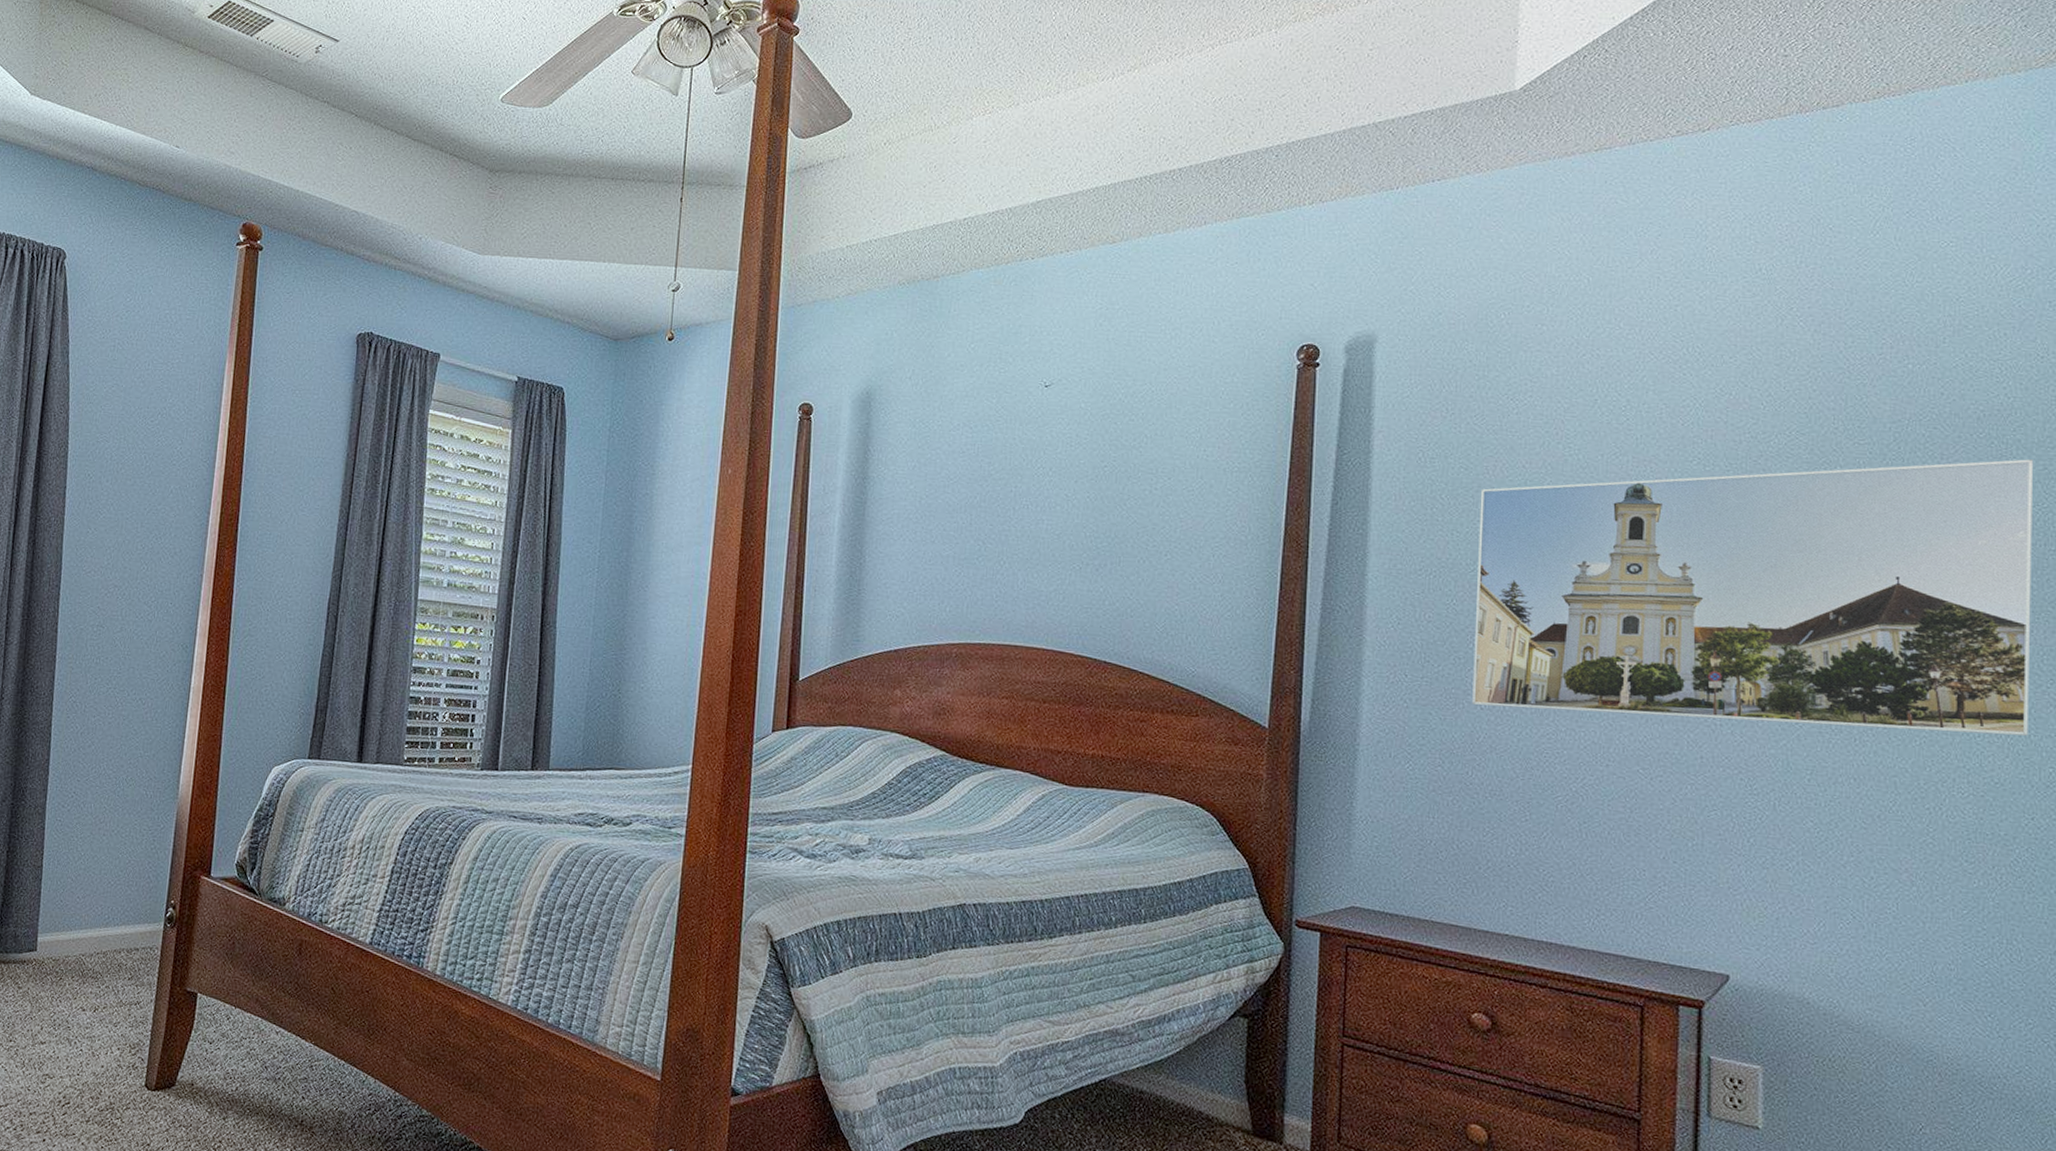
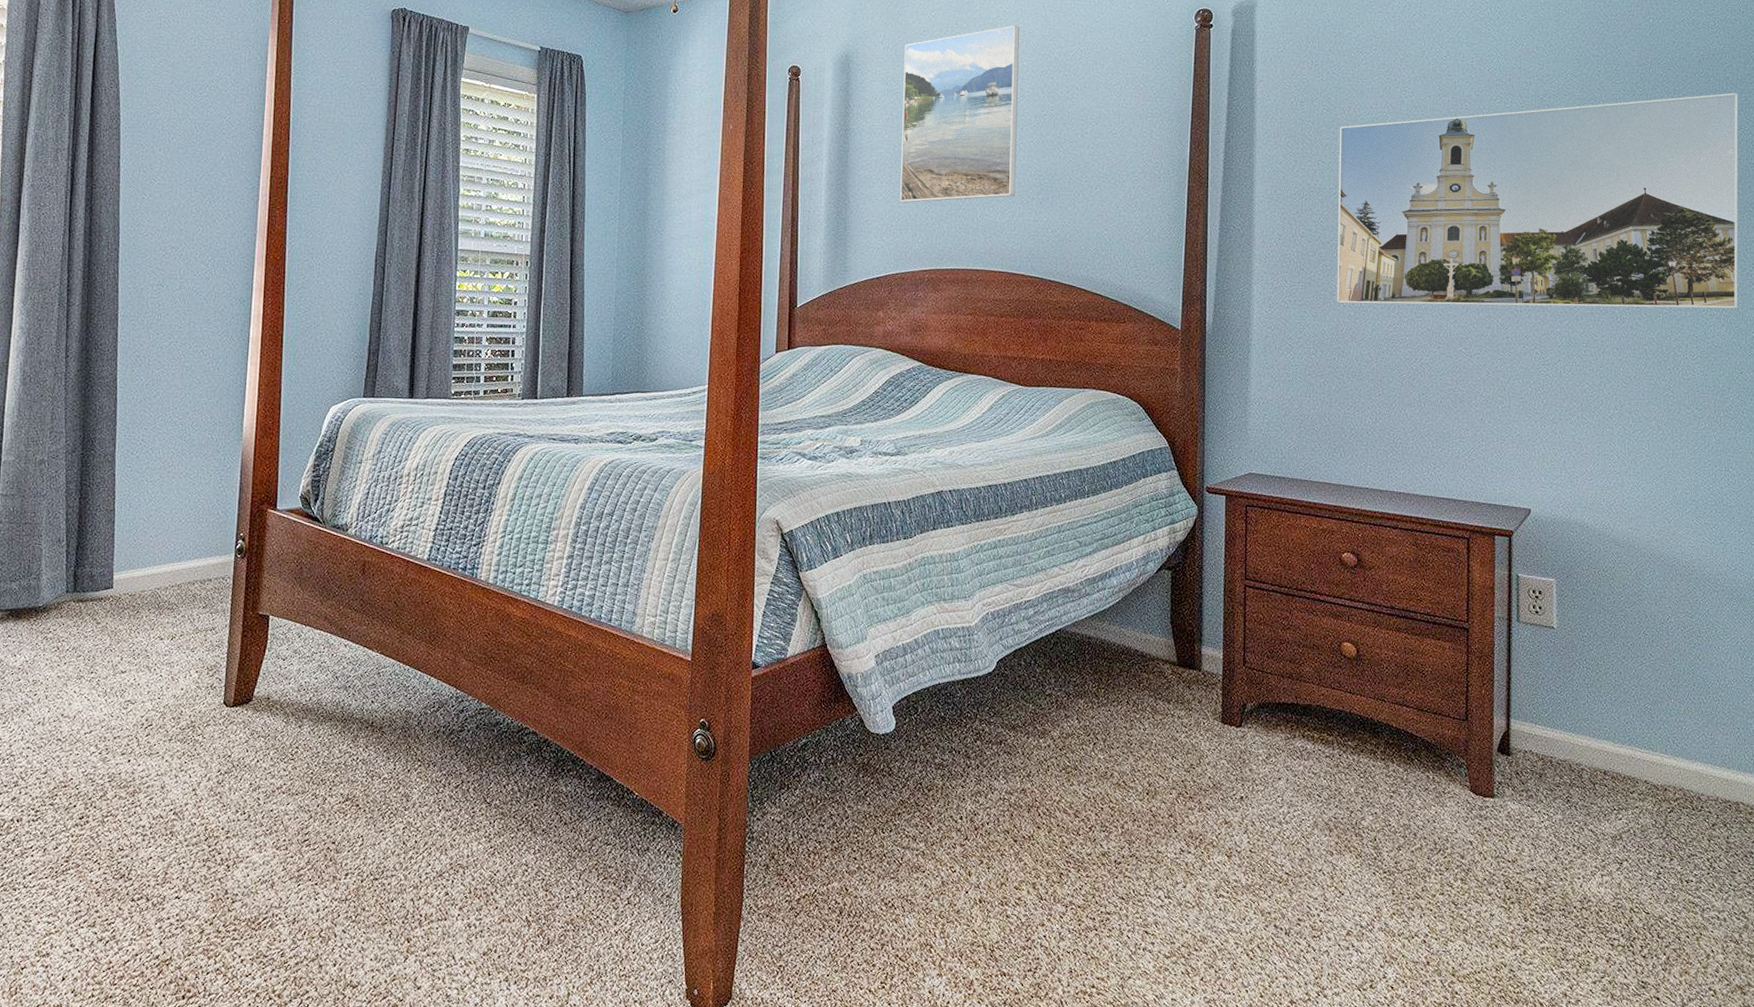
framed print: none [925,360,1077,565] -> present [900,25,1019,203]

